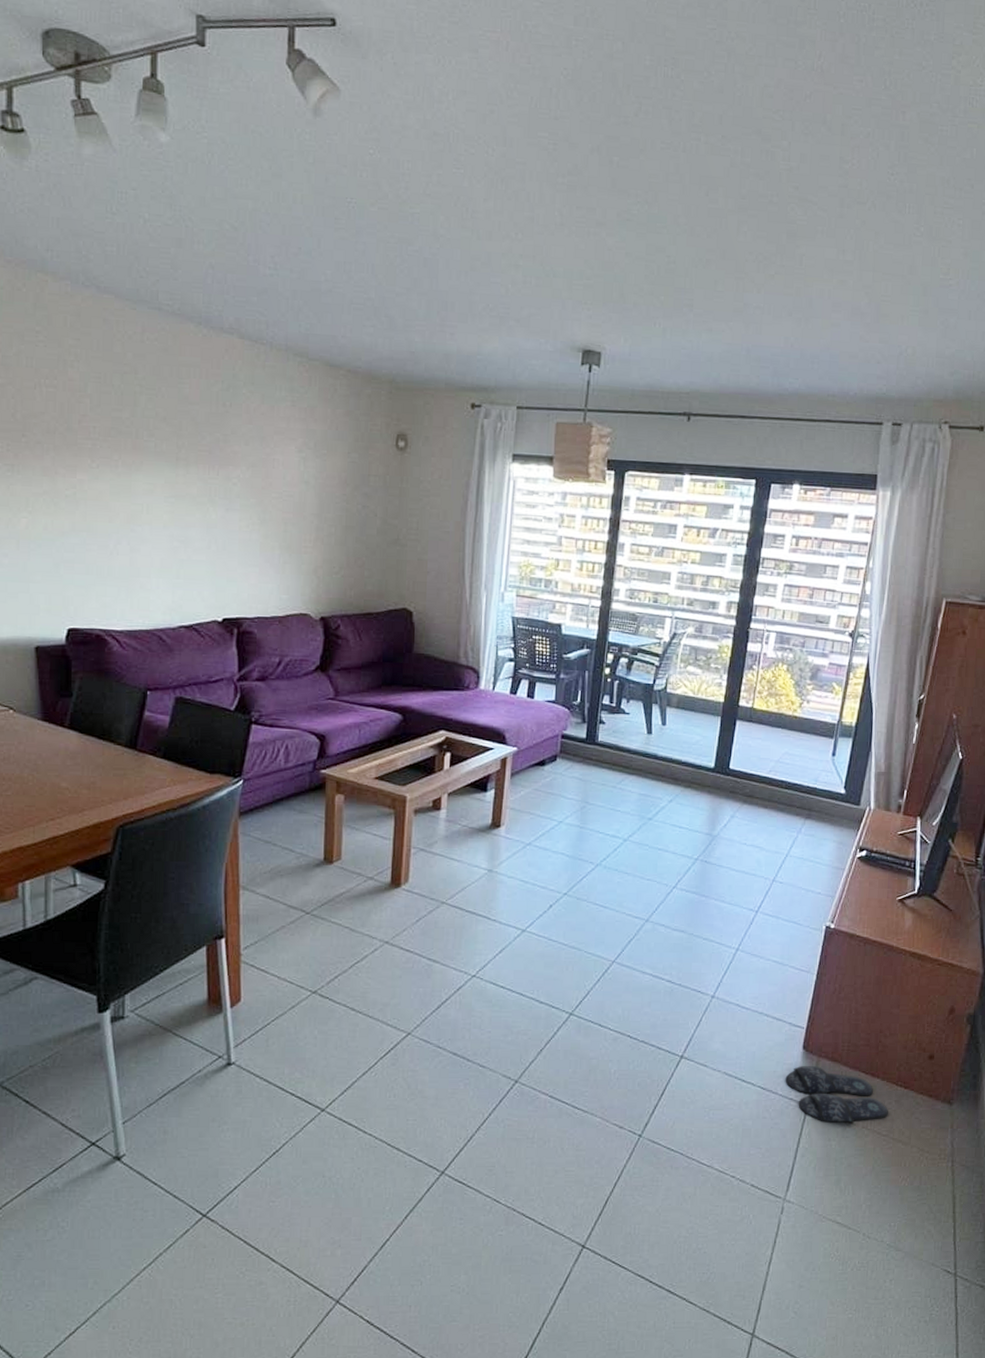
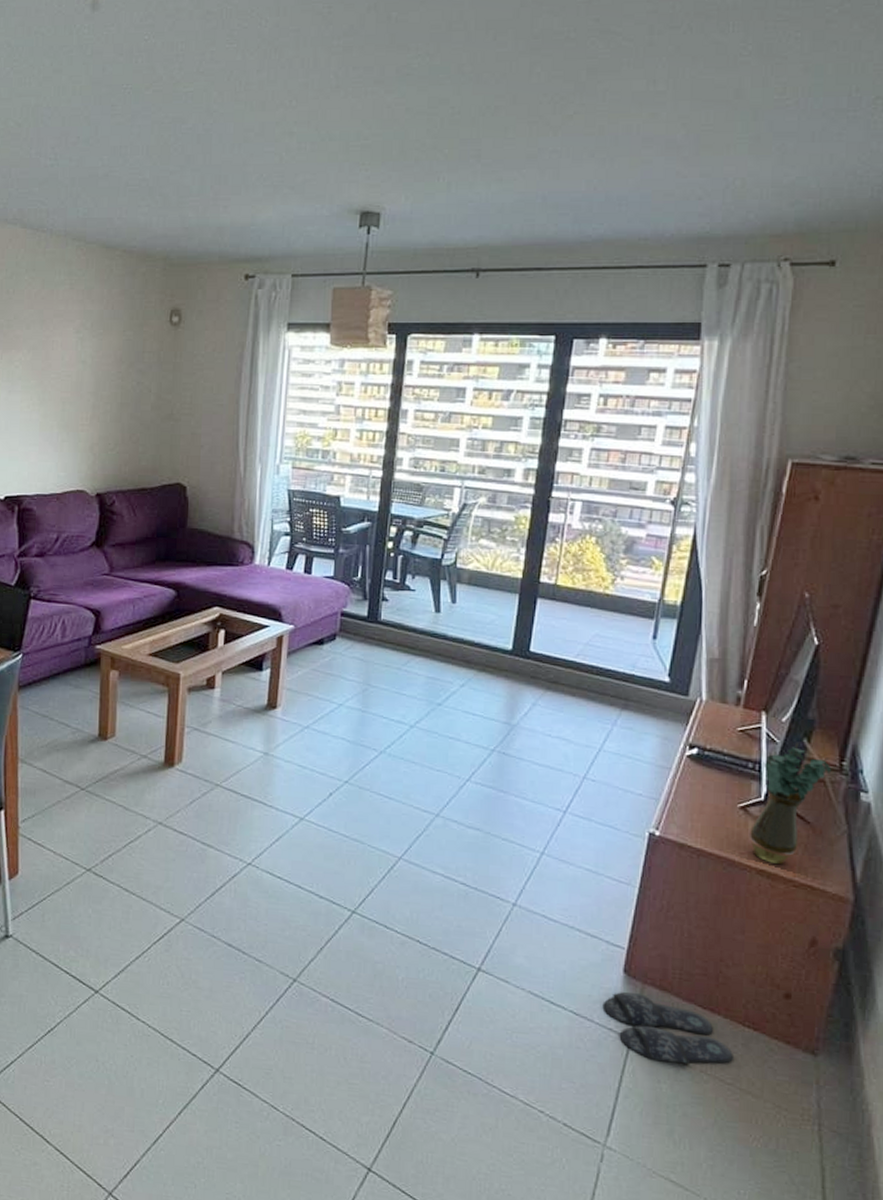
vase: none [904,843,970,948] -> present [748,743,832,865]

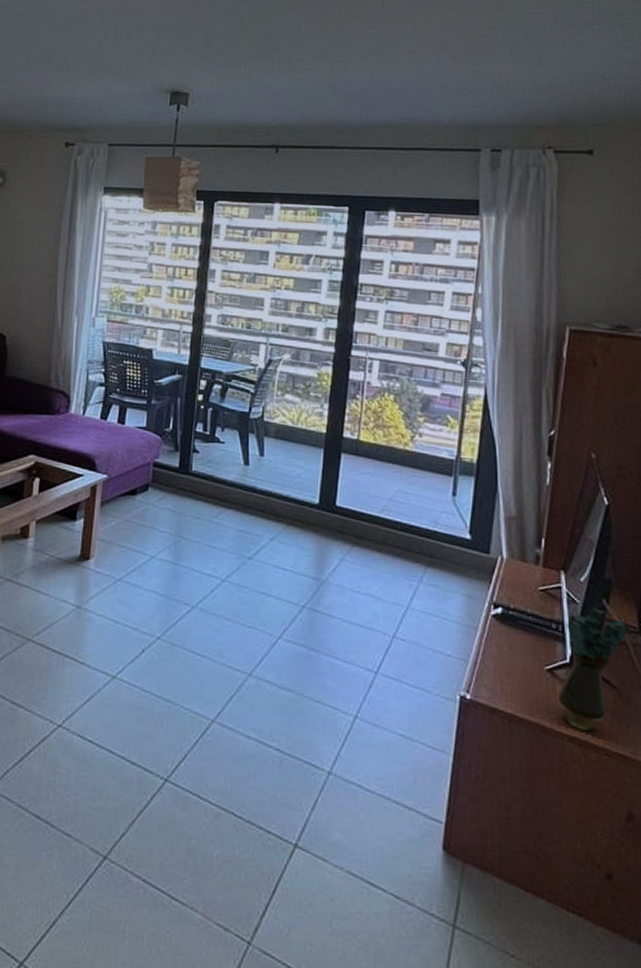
slippers: present [602,991,733,1064] -> none [423,871,560,955]

